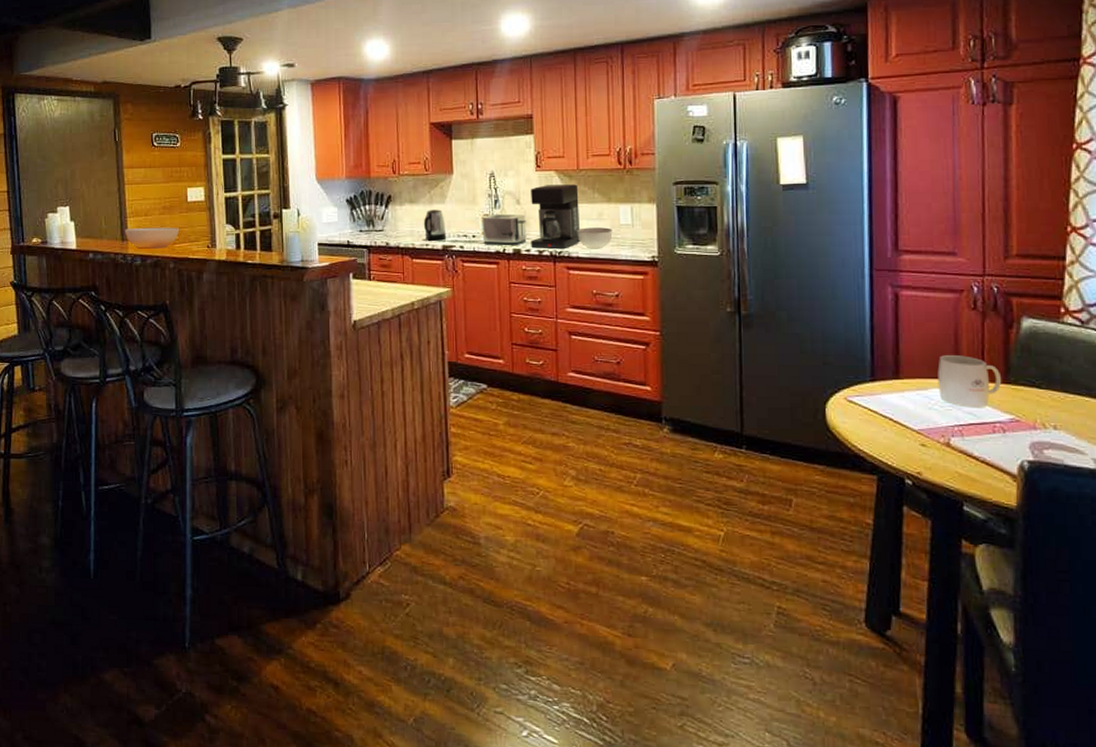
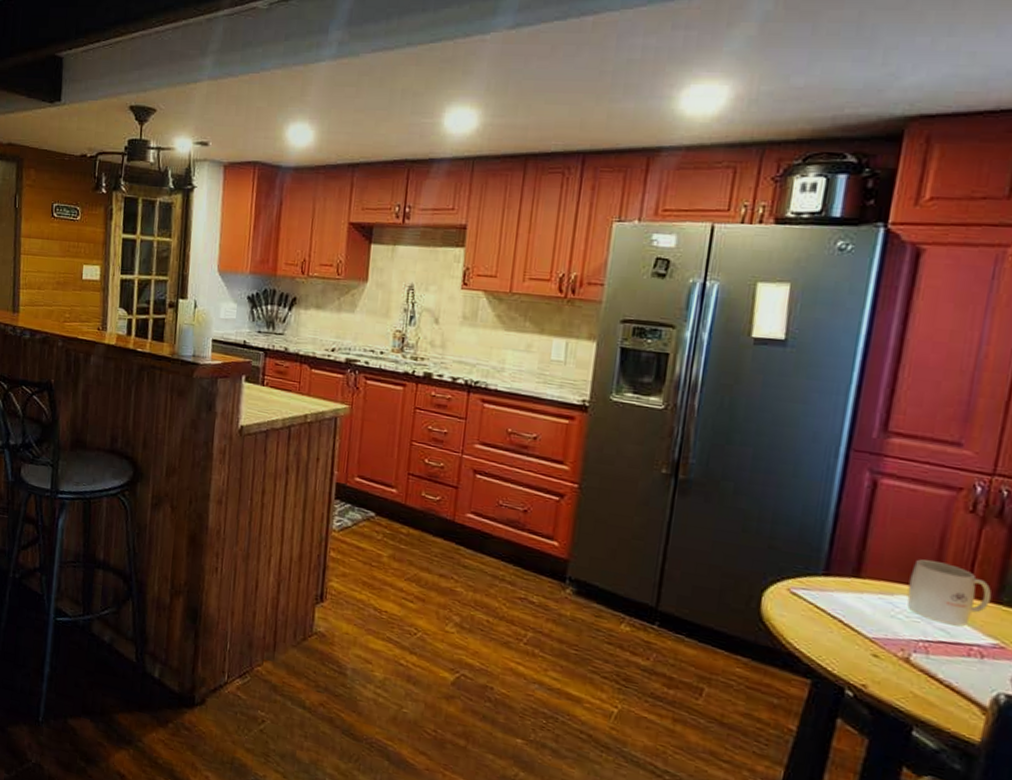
bowl: present [125,227,180,249] -> none [16,300,72,326]
kettle: present [423,209,447,241] -> none [327,318,352,353]
toaster: present [482,213,527,246] -> none [391,331,444,369]
coffee maker: present [531,184,580,250] -> none [444,305,508,380]
bowl: present [577,227,613,249] -> none [498,358,541,385]

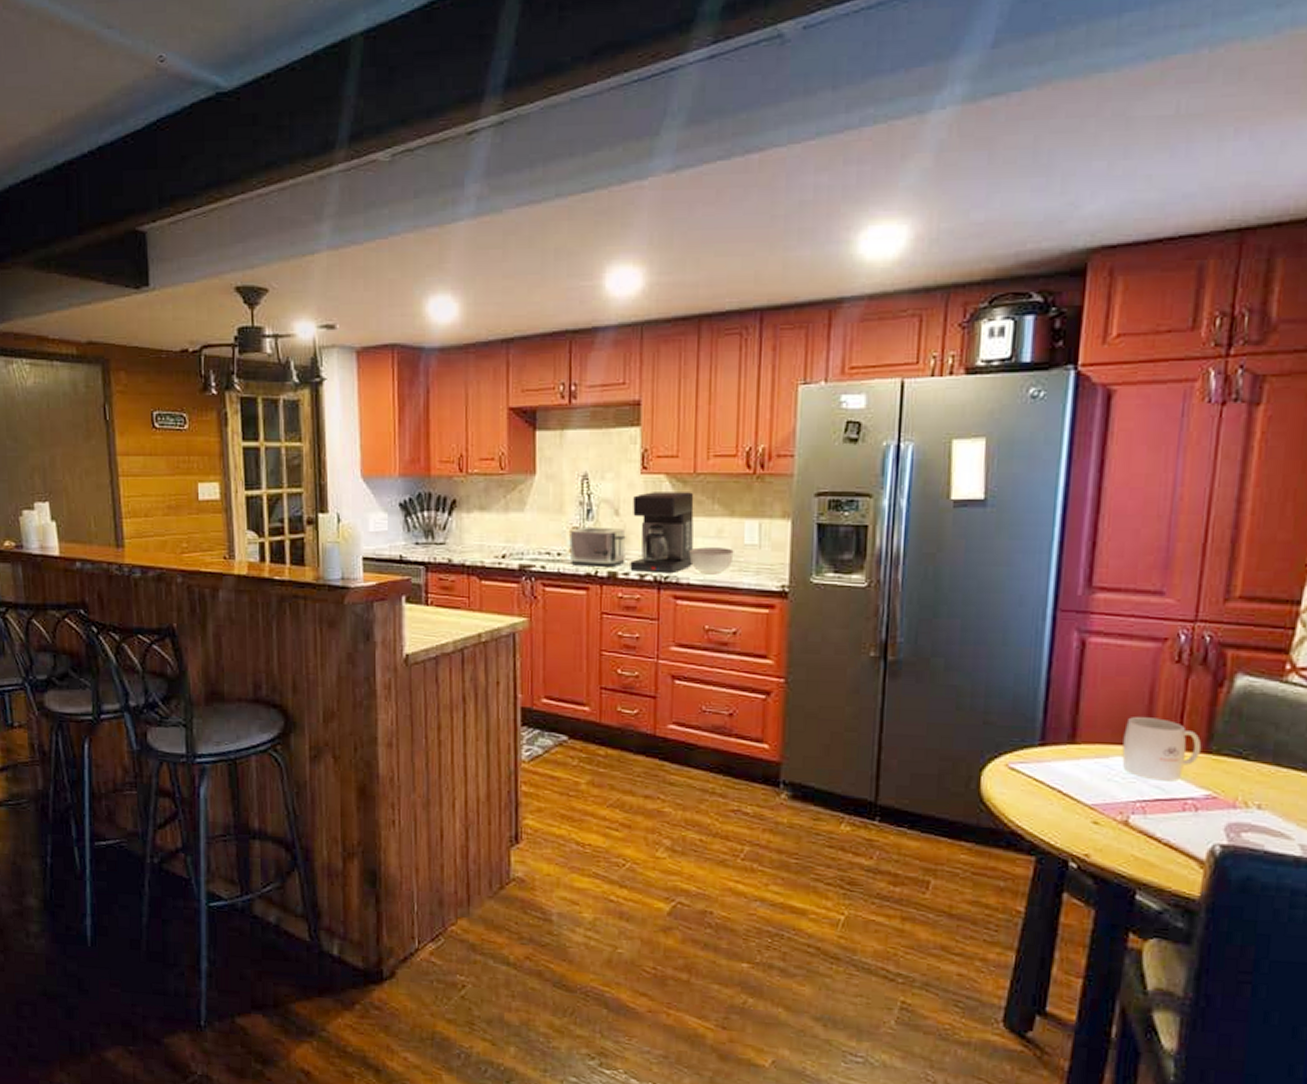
toaster: none [391,331,444,369] -> present [569,526,626,568]
coffee maker: none [444,305,508,380] -> present [630,492,694,574]
bowl: none [498,358,541,385] -> present [689,547,734,575]

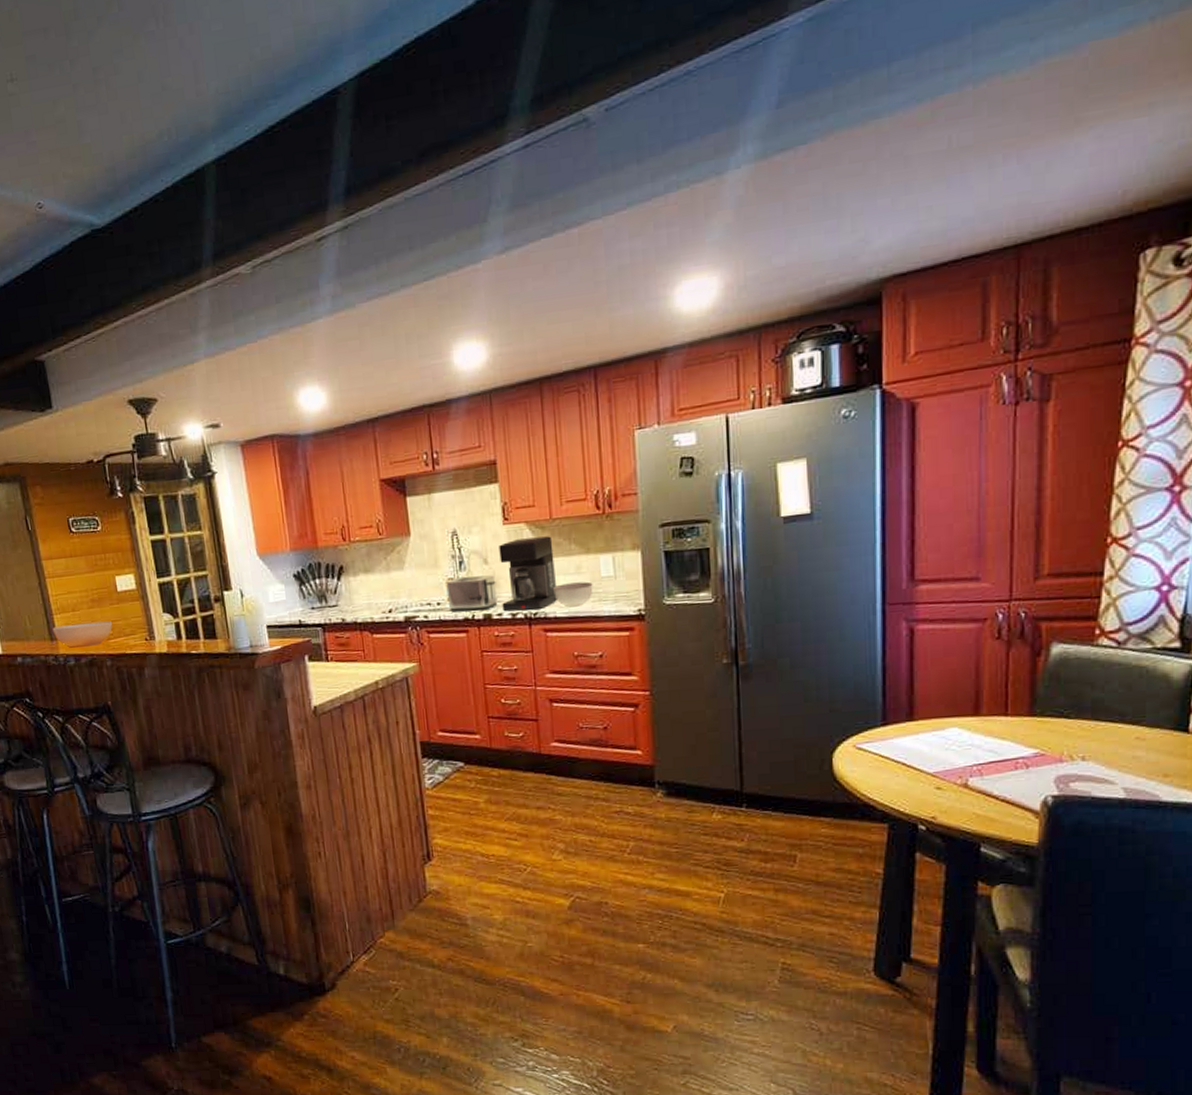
bowl: none [120,531,189,558] -> present [52,621,113,648]
mug: present [1121,717,1202,782] -> none [956,690,1027,746]

